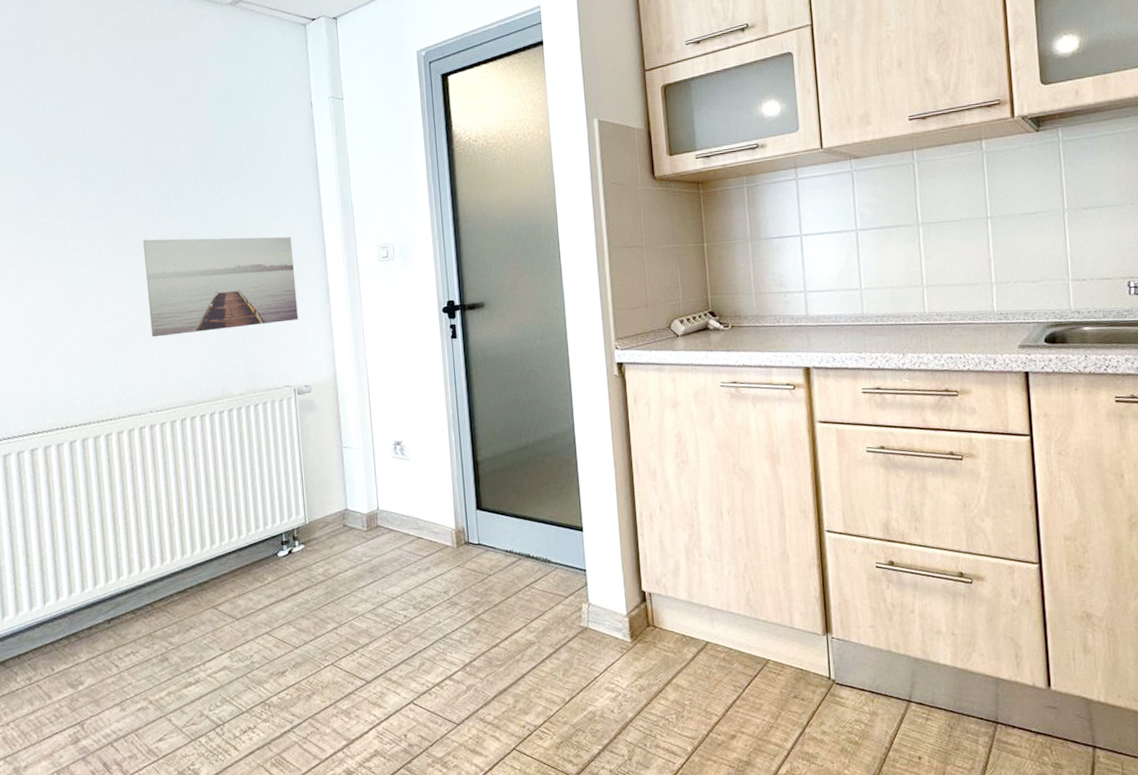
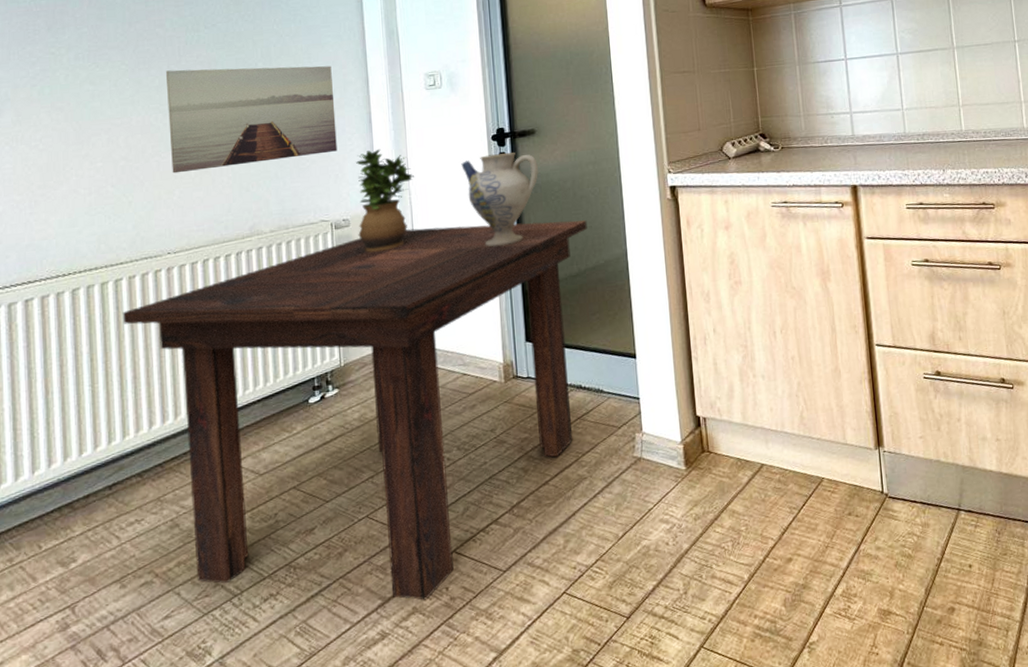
dining table: none [113,393,536,745] -> present [122,219,588,600]
potted plant: none [315,318,371,418] -> present [355,149,415,252]
pitcher: none [414,325,488,417] -> present [461,152,538,247]

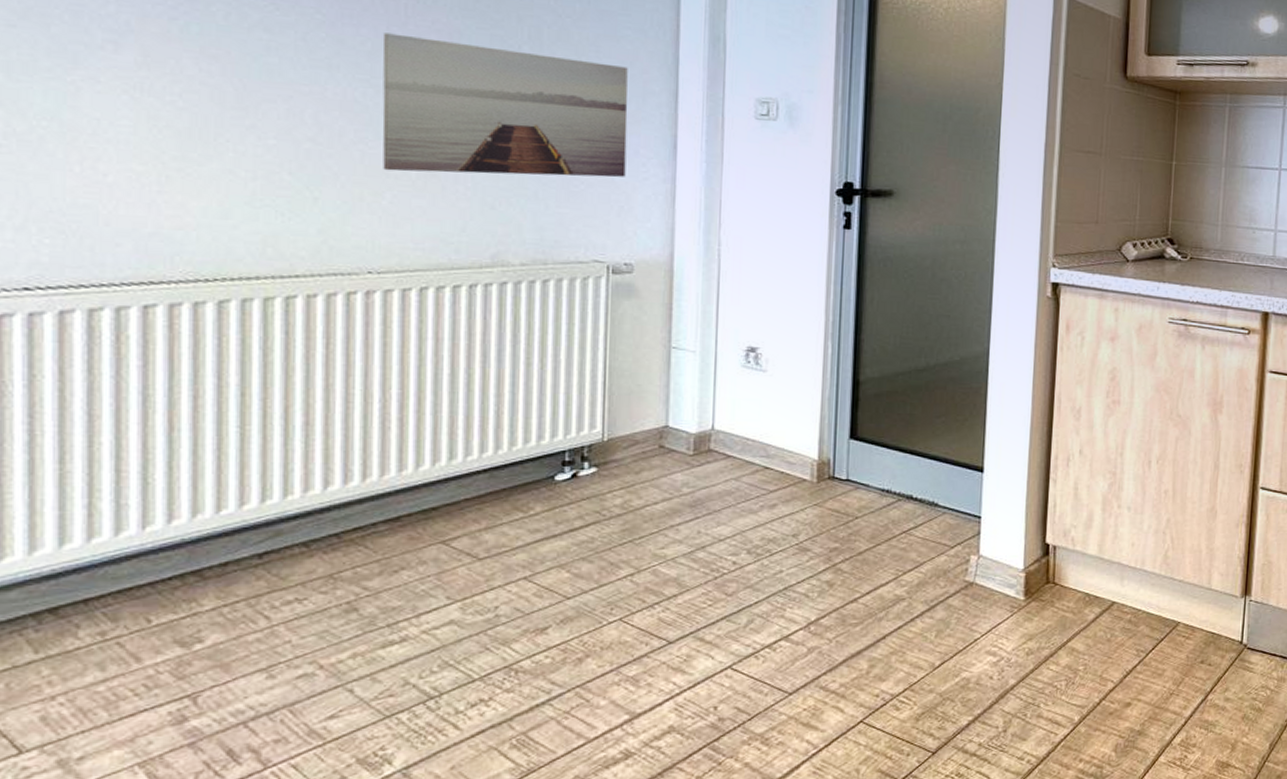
dining table: present [122,219,588,600] -> none [293,286,945,719]
potted plant: present [355,149,415,252] -> none [643,182,729,309]
pitcher: present [461,152,538,247] -> none [792,212,892,324]

